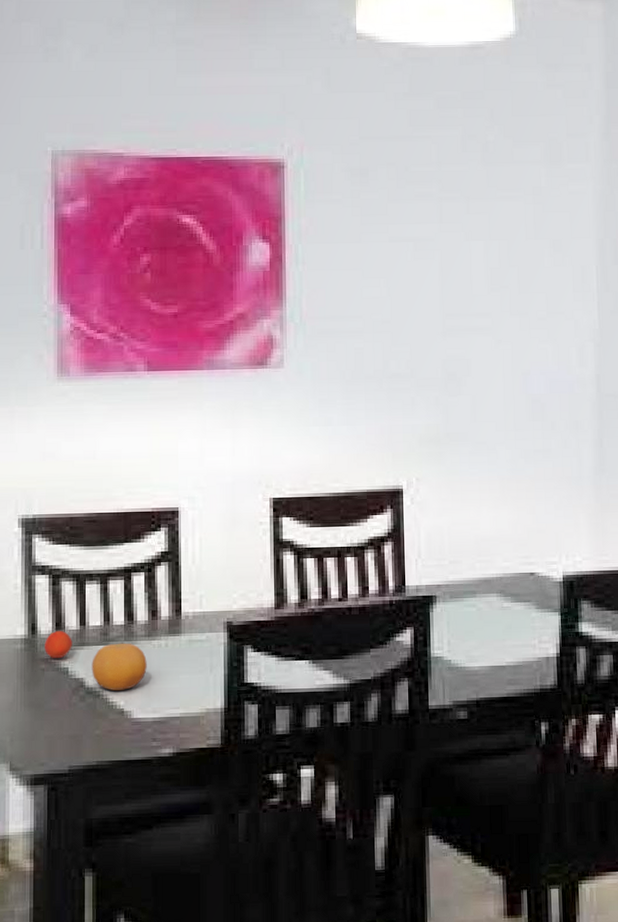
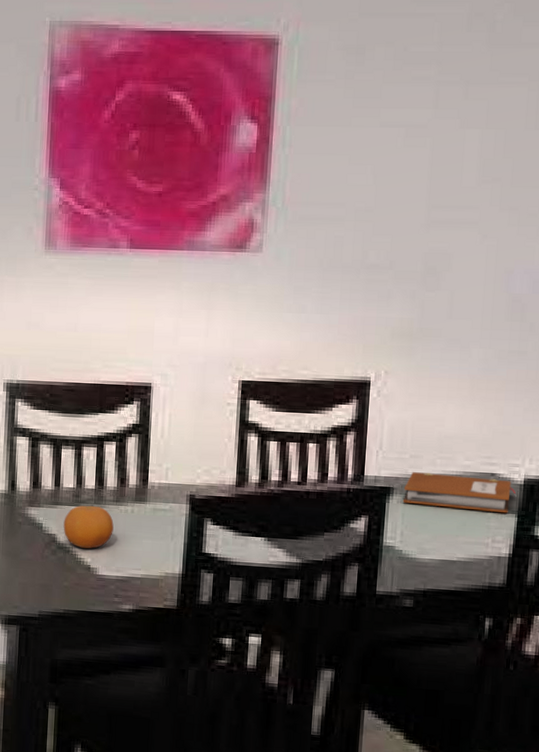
fruit: present [45,630,72,659] -> none [22,488,47,515]
notebook: none [446,577,556,613] -> present [402,472,516,514]

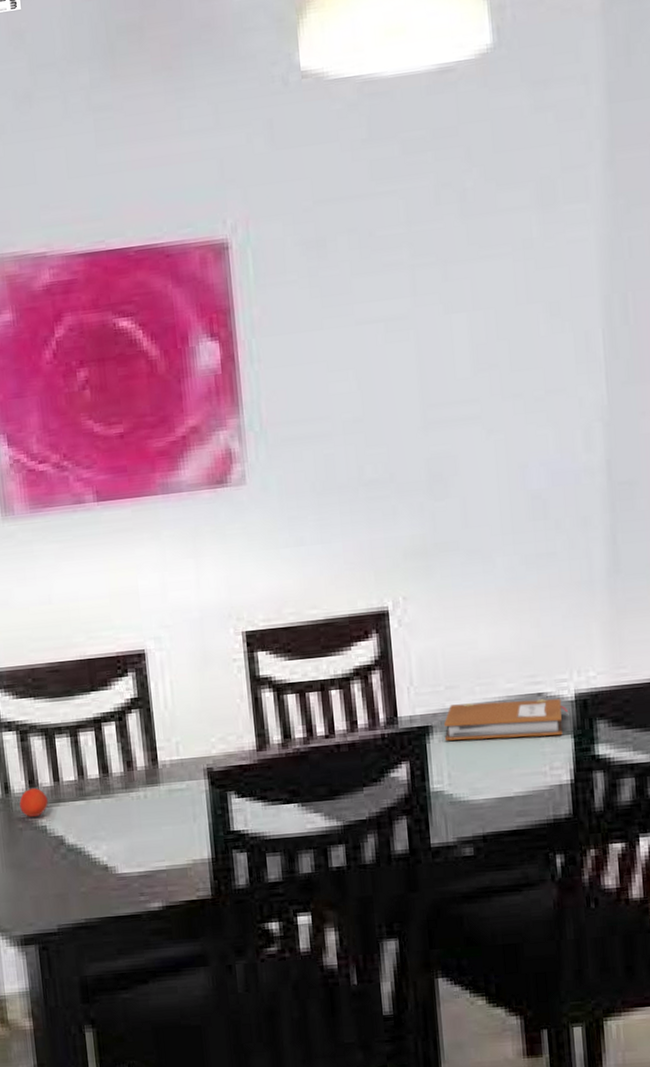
fruit: none [22,488,47,515] -> present [19,787,48,818]
fruit: present [63,505,114,549] -> none [70,797,128,847]

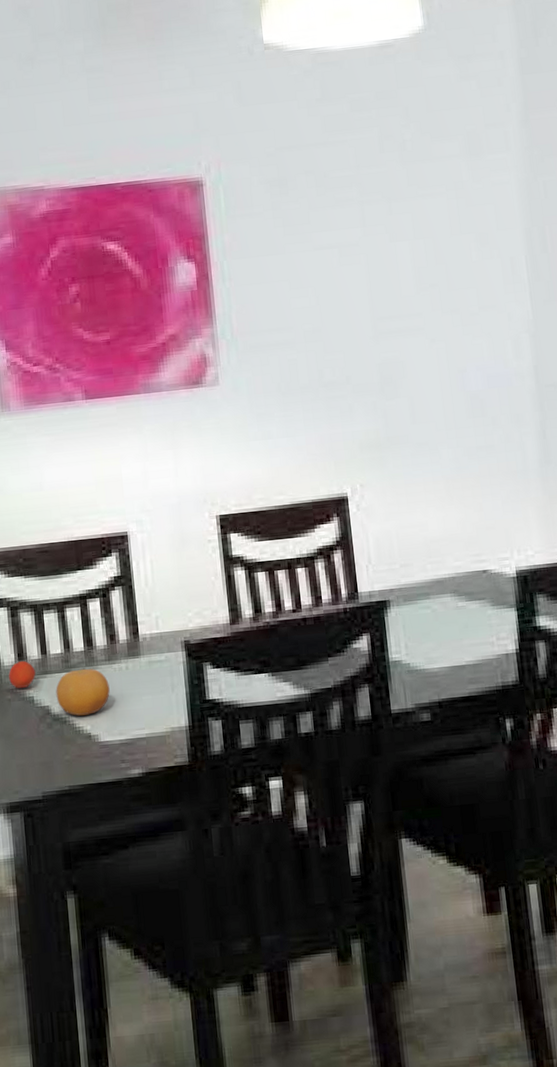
fruit: none [70,797,128,847] -> present [56,668,110,716]
notebook: present [443,699,568,741] -> none [399,575,510,614]

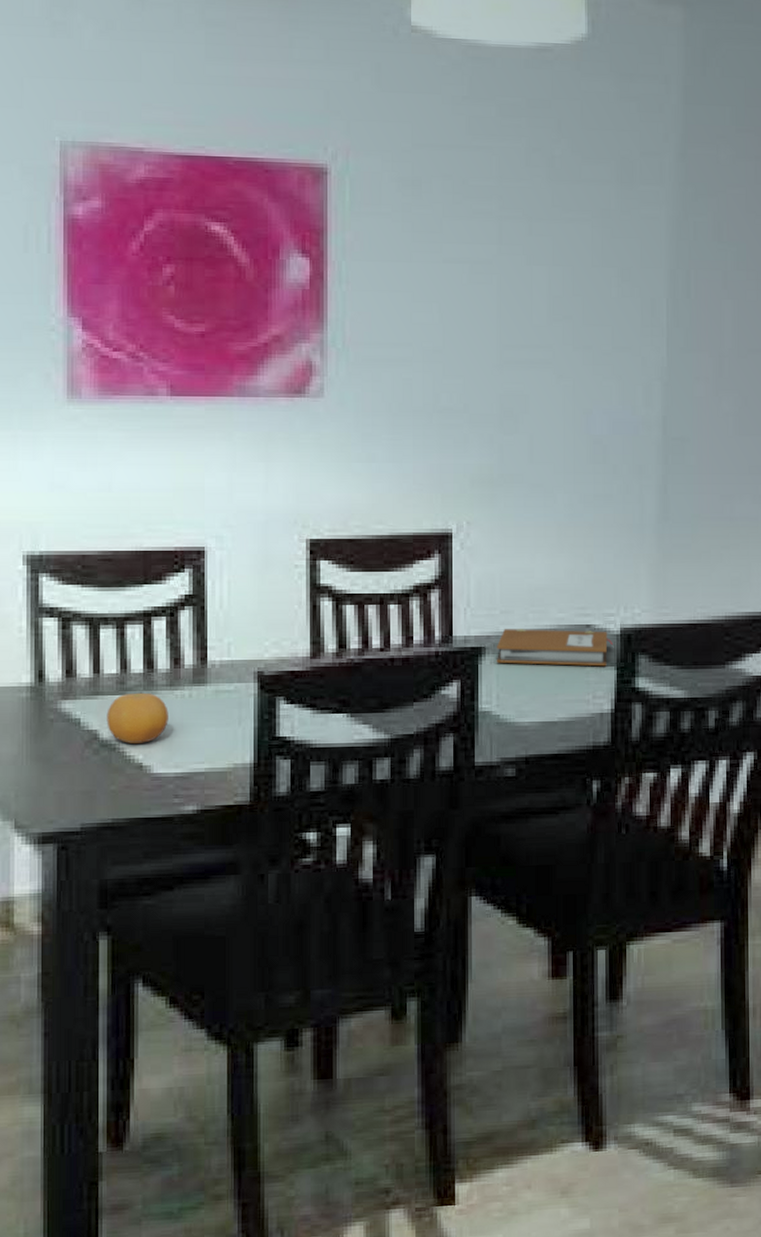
fruit: present [9,660,36,689] -> none [53,678,85,709]
notebook: none [399,575,510,614] -> present [496,629,613,667]

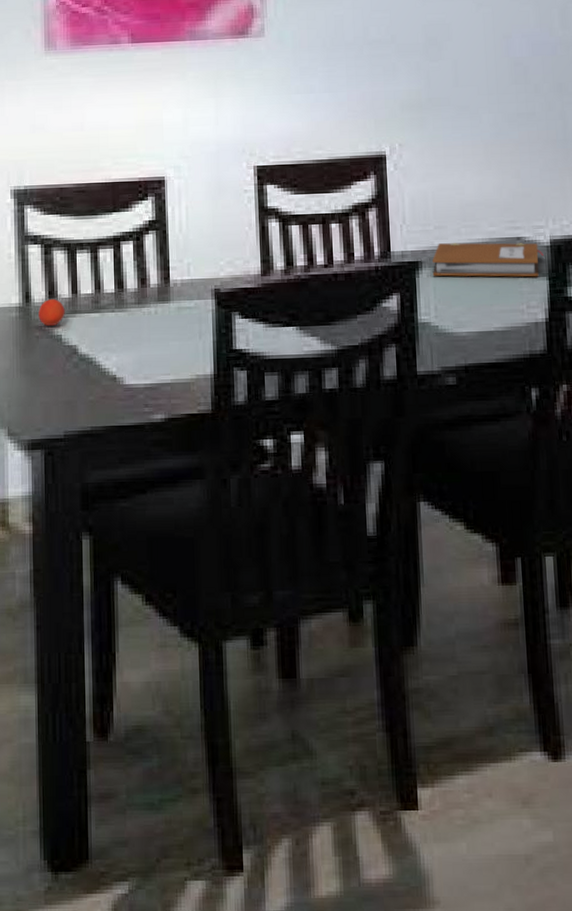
fruit: none [53,678,85,709] -> present [38,298,65,327]
fruit: present [106,692,168,743] -> none [84,310,138,357]

